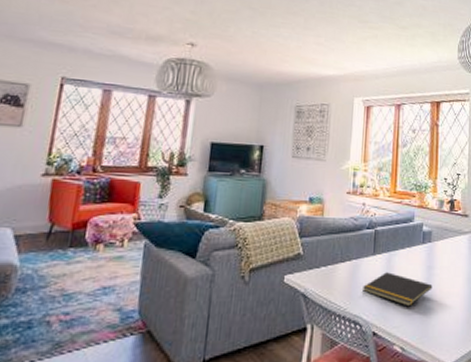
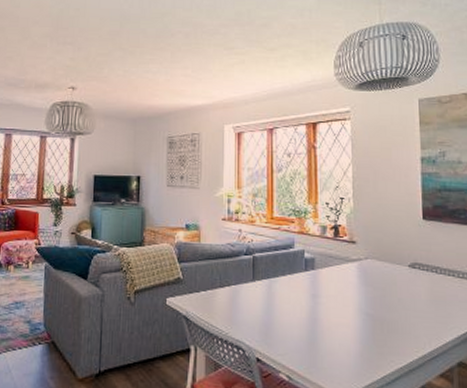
notepad: present [363,272,433,307] -> none [244,299,319,335]

